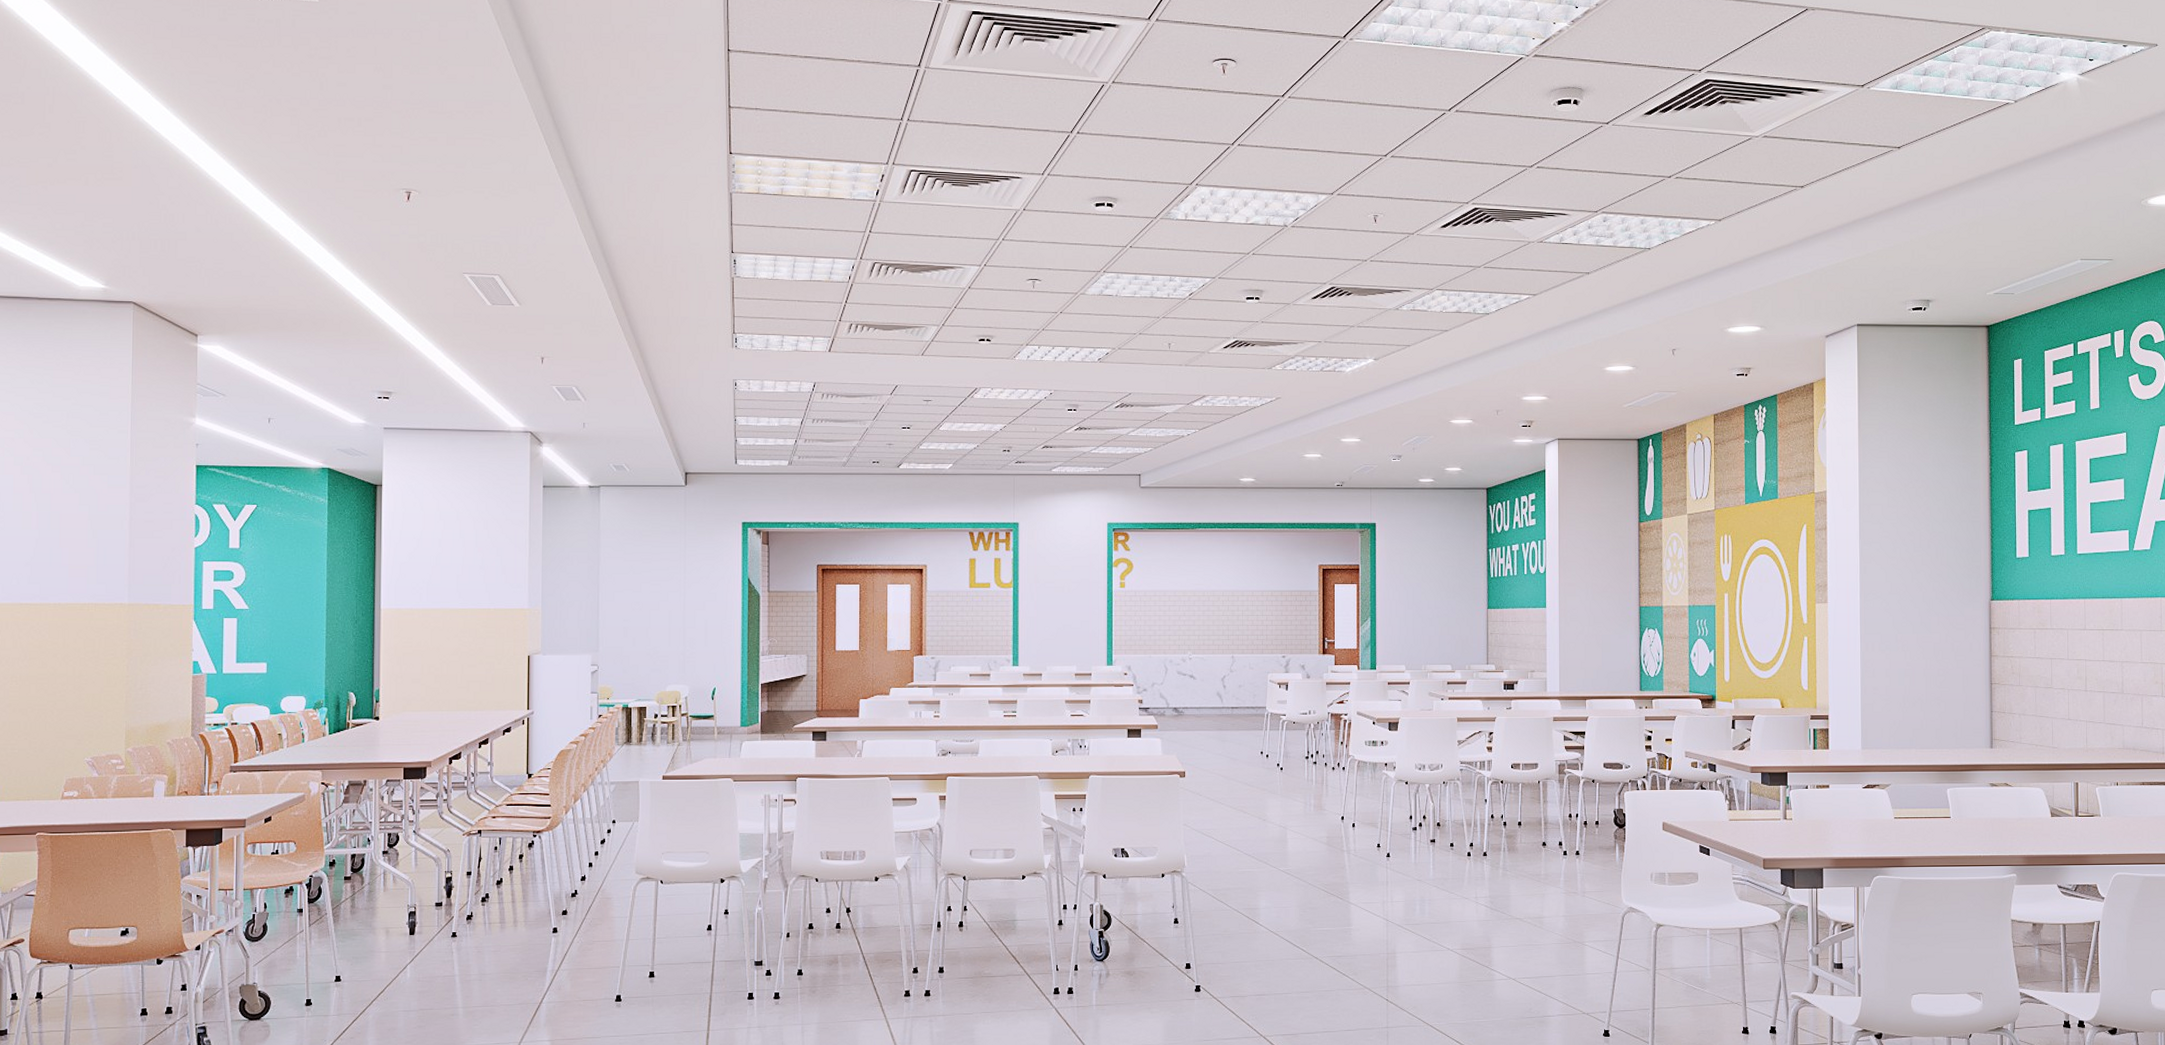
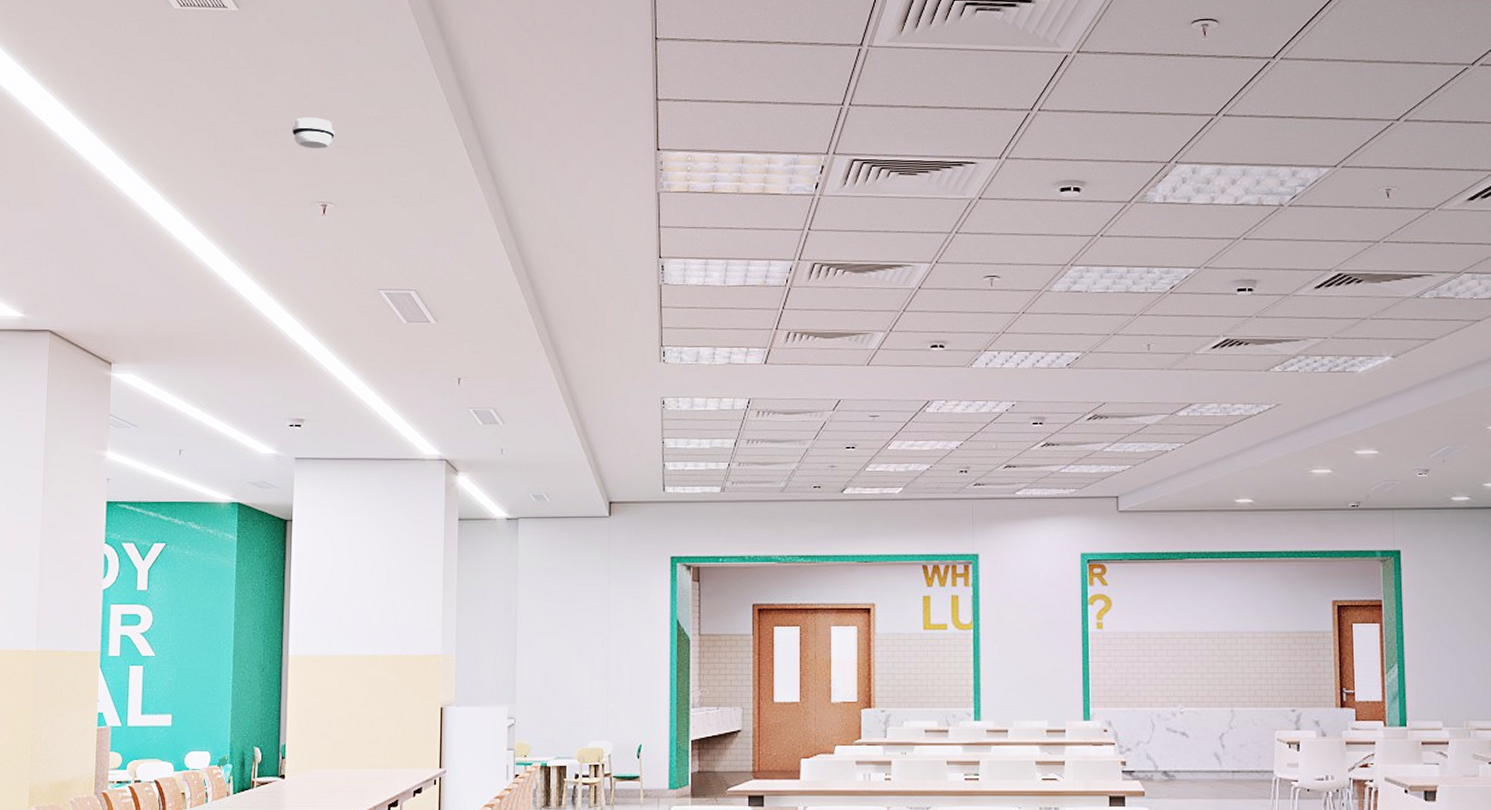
smoke detector: none [374,107,418,139] -> present [291,117,335,149]

